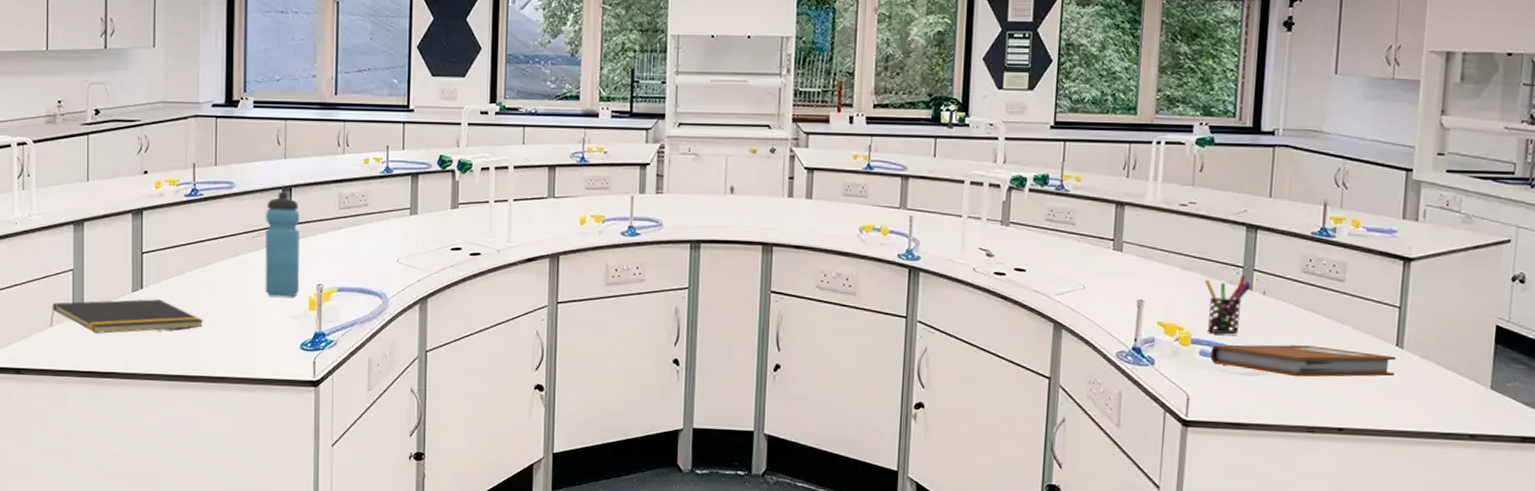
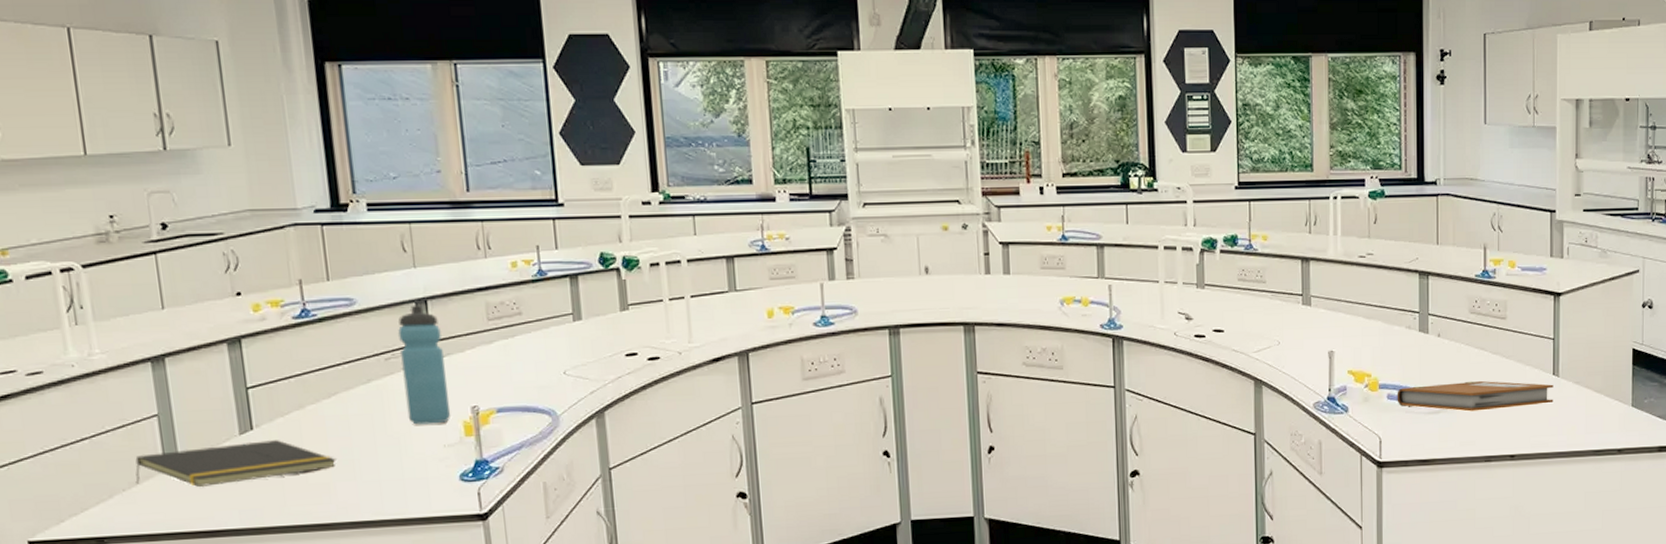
pen holder: present [1205,275,1251,334] -> none [1387,319,1427,377]

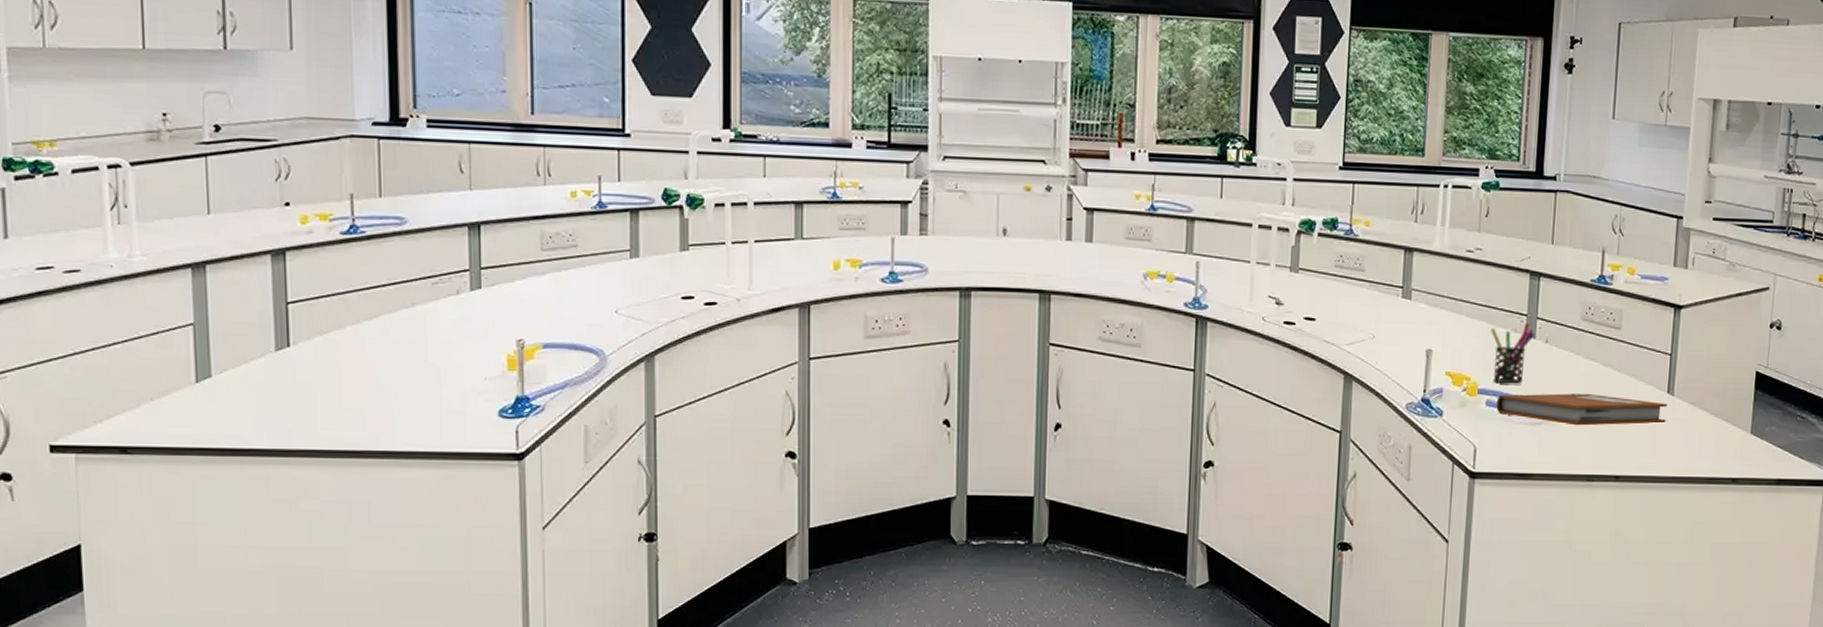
notepad: present [135,440,336,488] -> none [165,359,372,403]
water bottle: present [398,305,451,425] -> none [448,229,495,355]
pen holder: none [1387,319,1427,377] -> present [1491,323,1534,383]

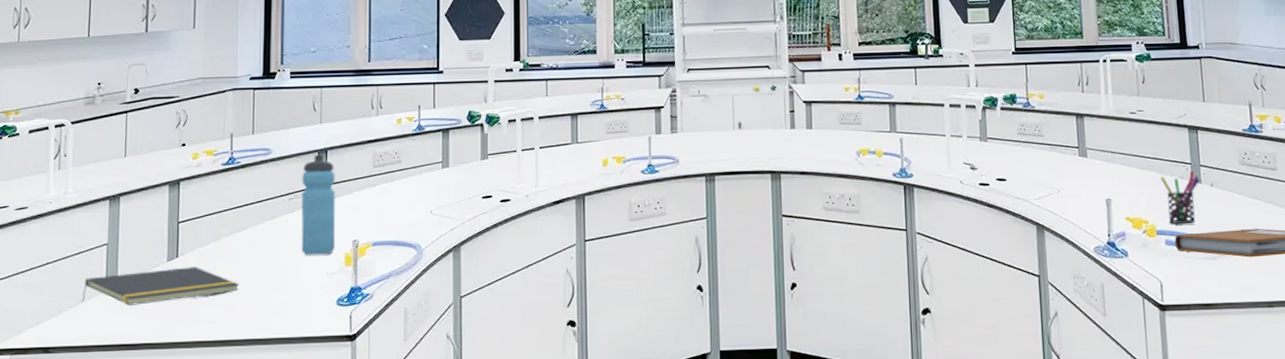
notepad: none [165,359,372,403] -> present [81,267,239,306]
water bottle: none [448,229,495,355] -> present [301,154,336,256]

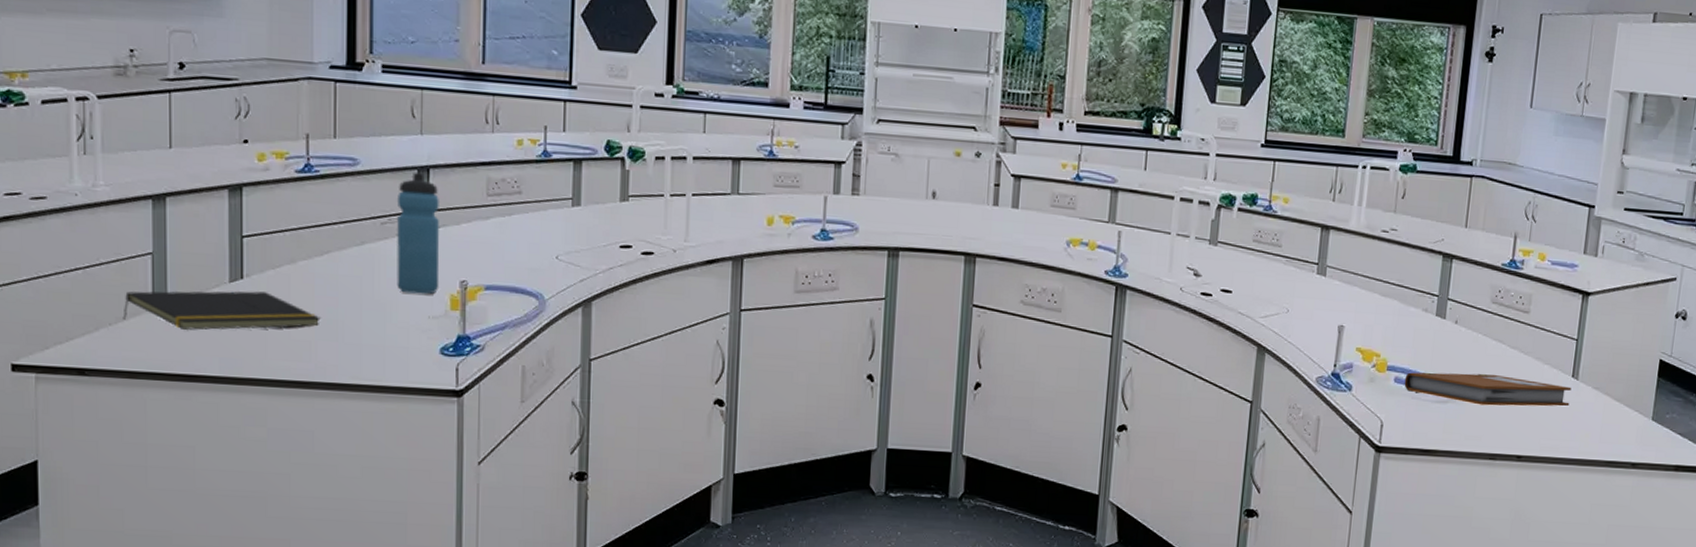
pen holder: present [1160,170,1200,224] -> none [1402,303,1445,362]

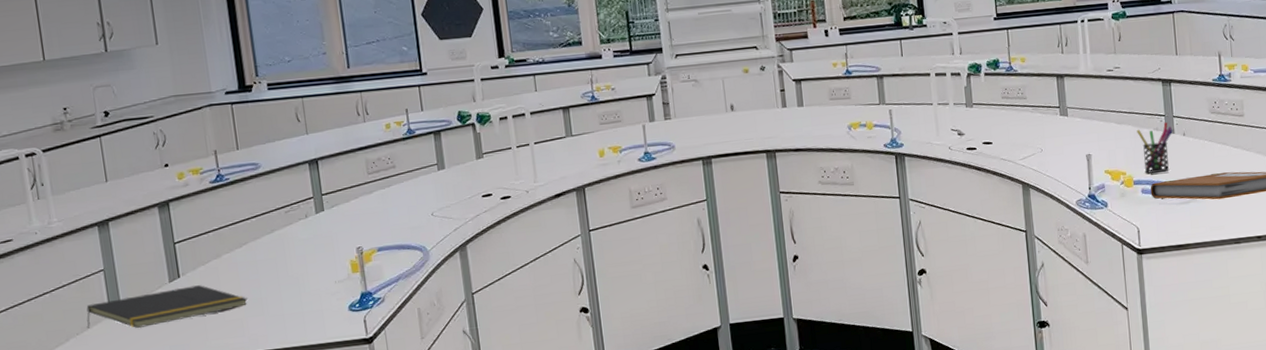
water bottle: present [397,172,440,294] -> none [295,165,340,266]
pen holder: none [1402,303,1445,362] -> present [1137,122,1173,174]

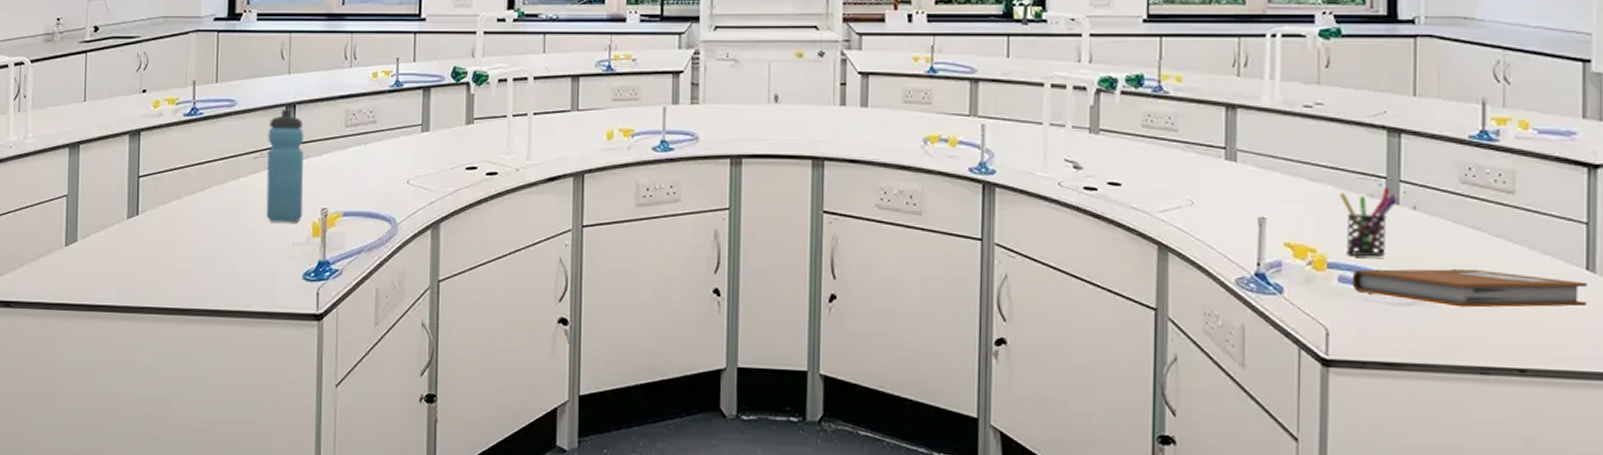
notepad: present [86,285,248,329] -> none [42,226,201,265]
water bottle: none [295,165,340,266] -> present [266,109,304,223]

